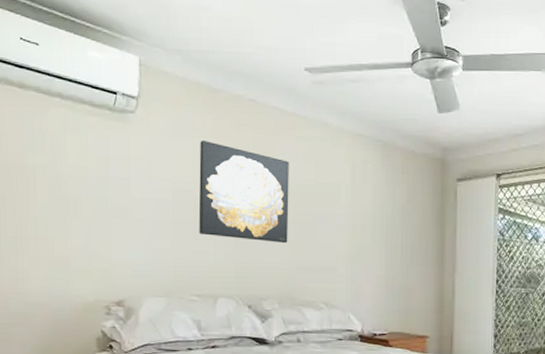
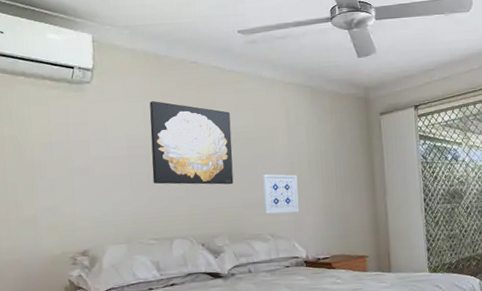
wall art: none [319,236,358,282] -> present [263,174,300,214]

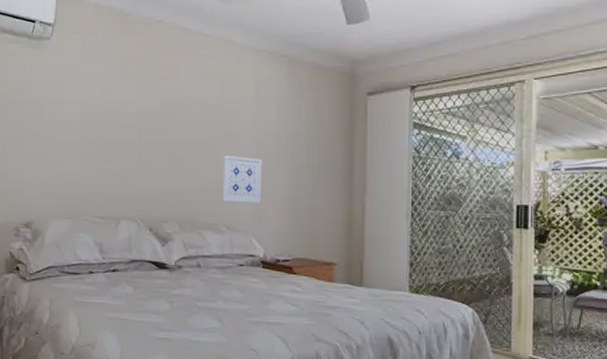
wall art: present [149,101,234,185] -> none [104,63,193,164]

